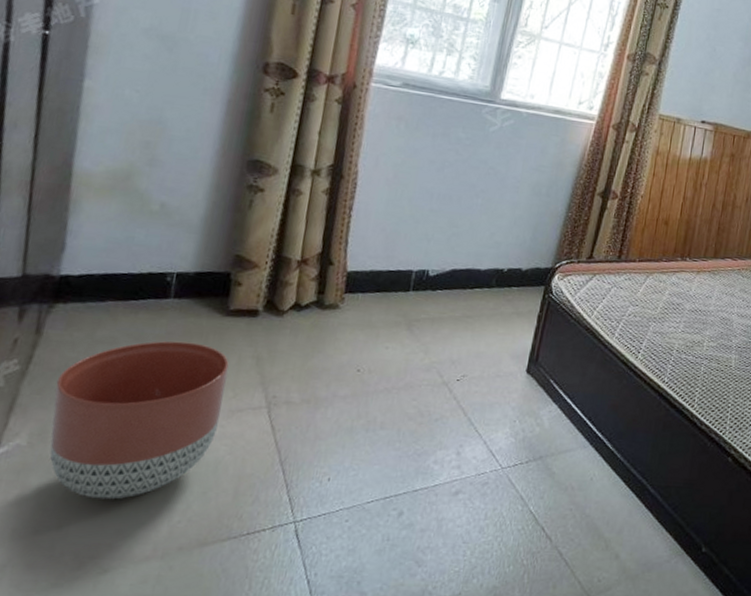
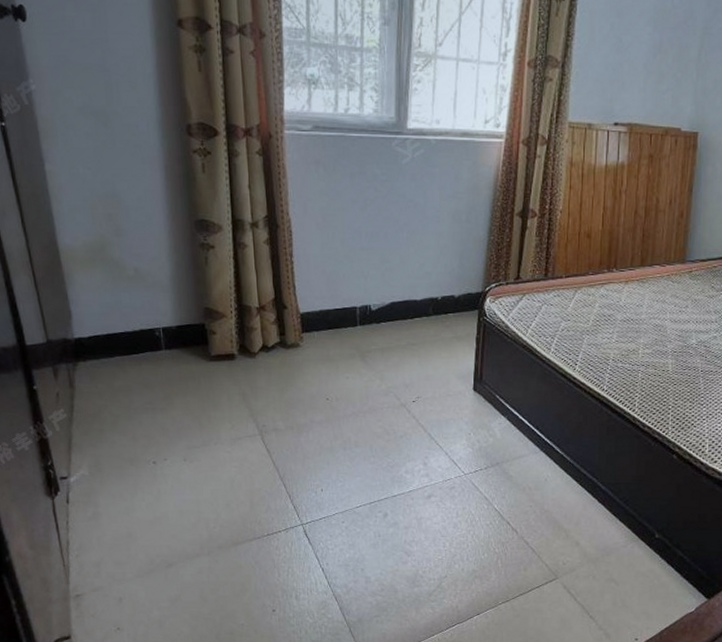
planter: present [49,341,229,500] -> none [96,385,225,513]

